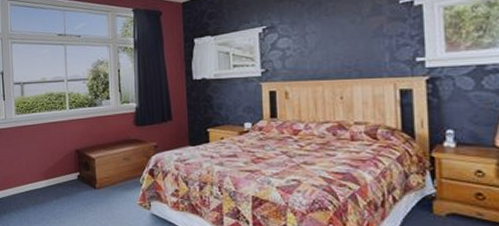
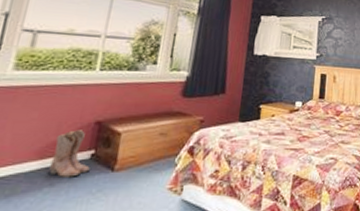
boots: none [53,157,79,193] -> present [49,130,90,177]

